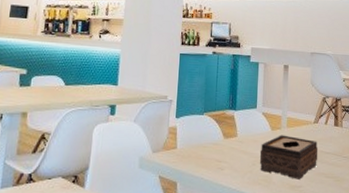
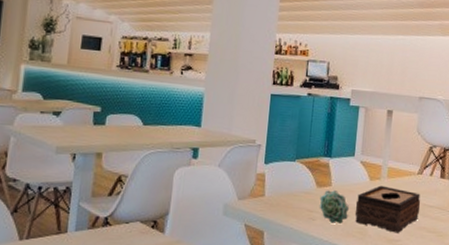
succulent plant: none [226,140,254,173] -> present [319,189,349,225]

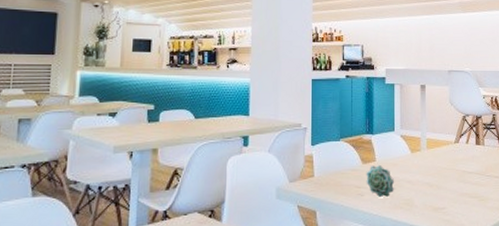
tissue box: present [354,185,421,233] -> none [400,157,461,201]

